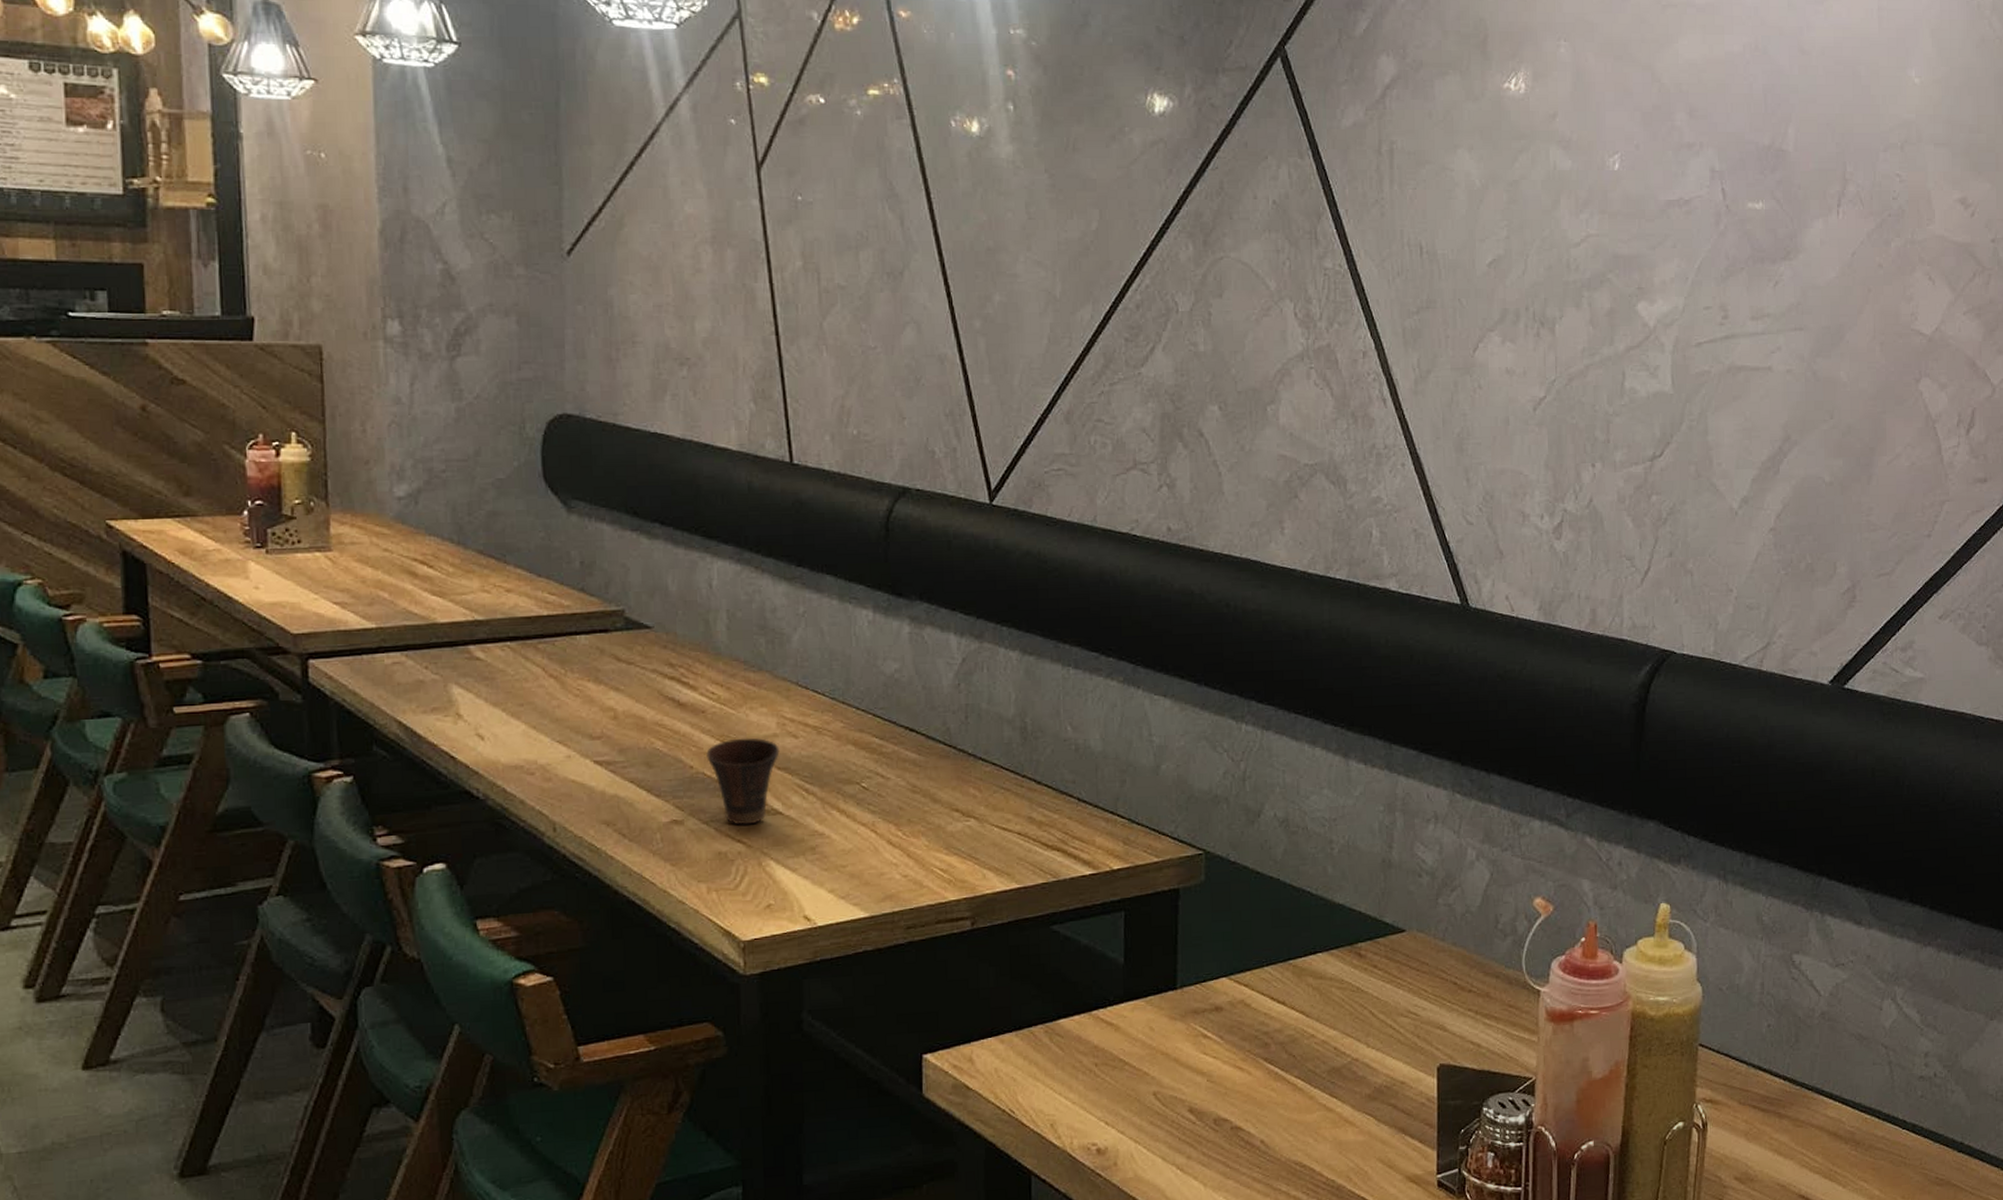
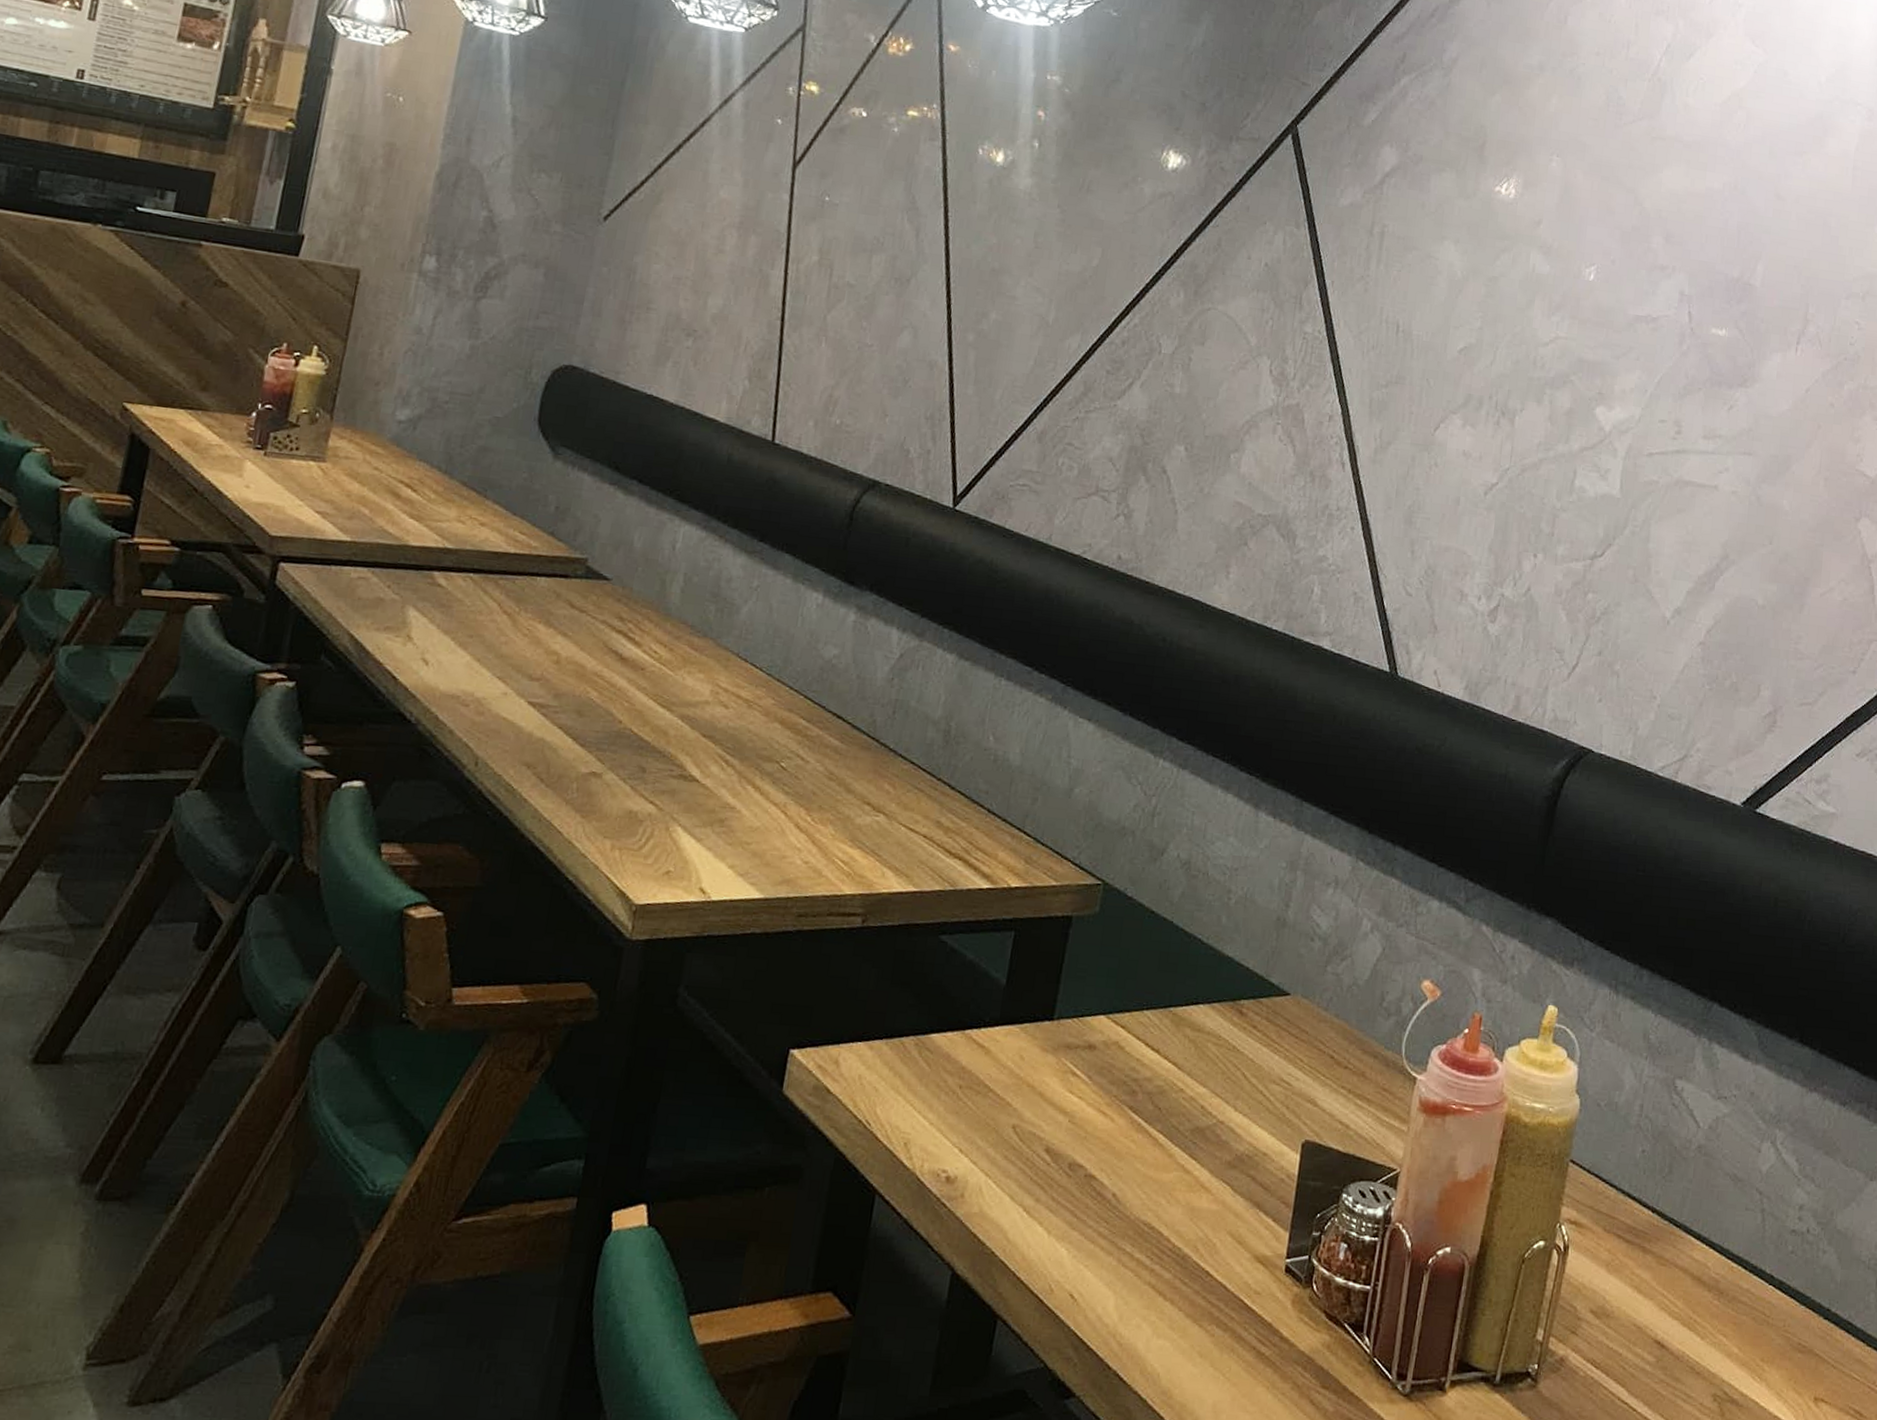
cup: present [706,738,780,825] -> none [637,700,709,788]

